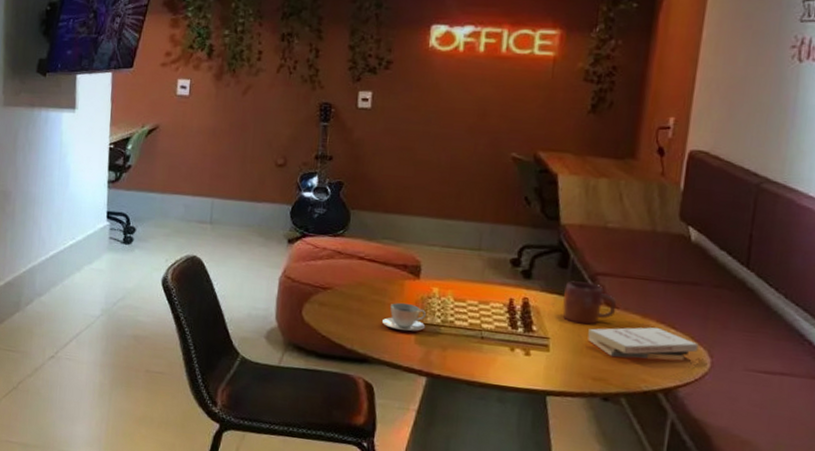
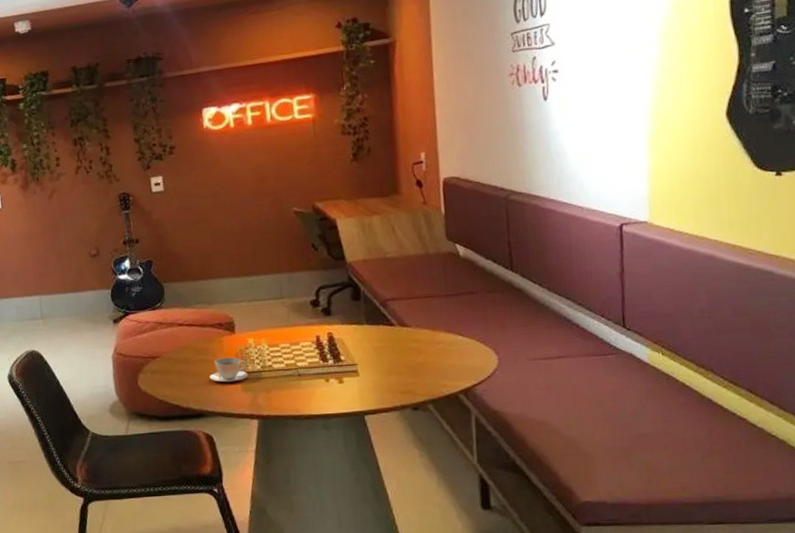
mug: present [562,281,617,325] -> none [361,308,409,347]
books: present [587,327,699,361] -> none [389,336,485,371]

